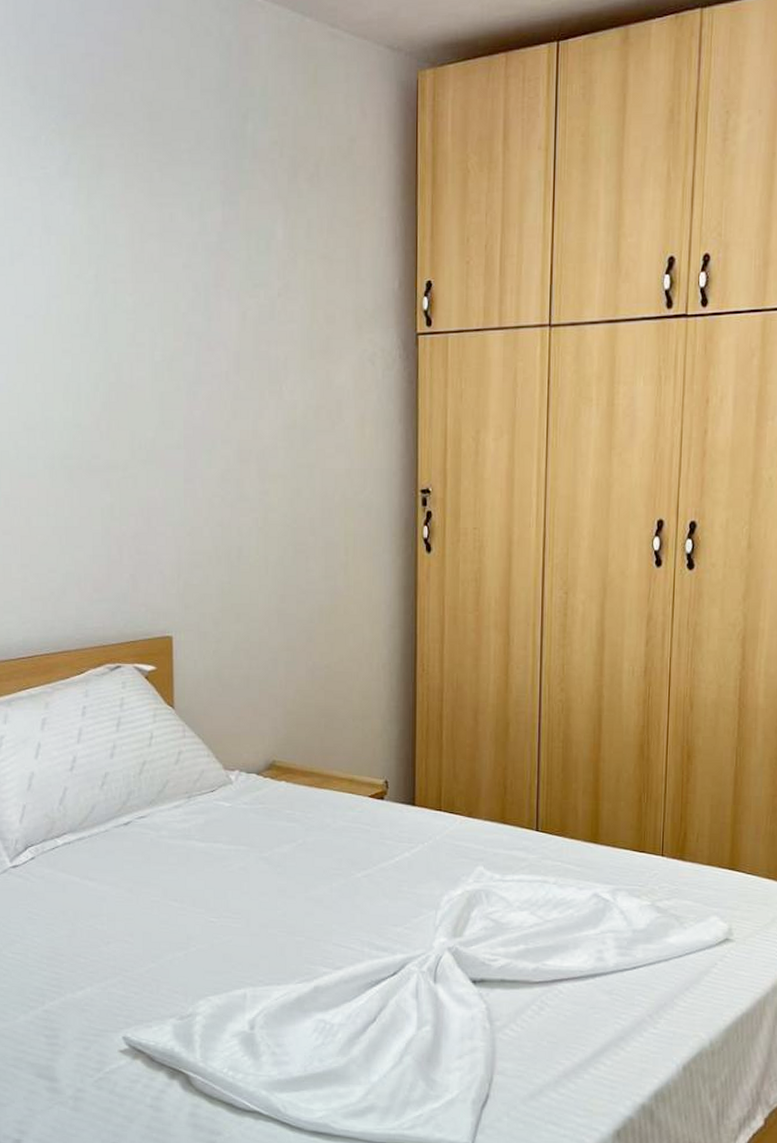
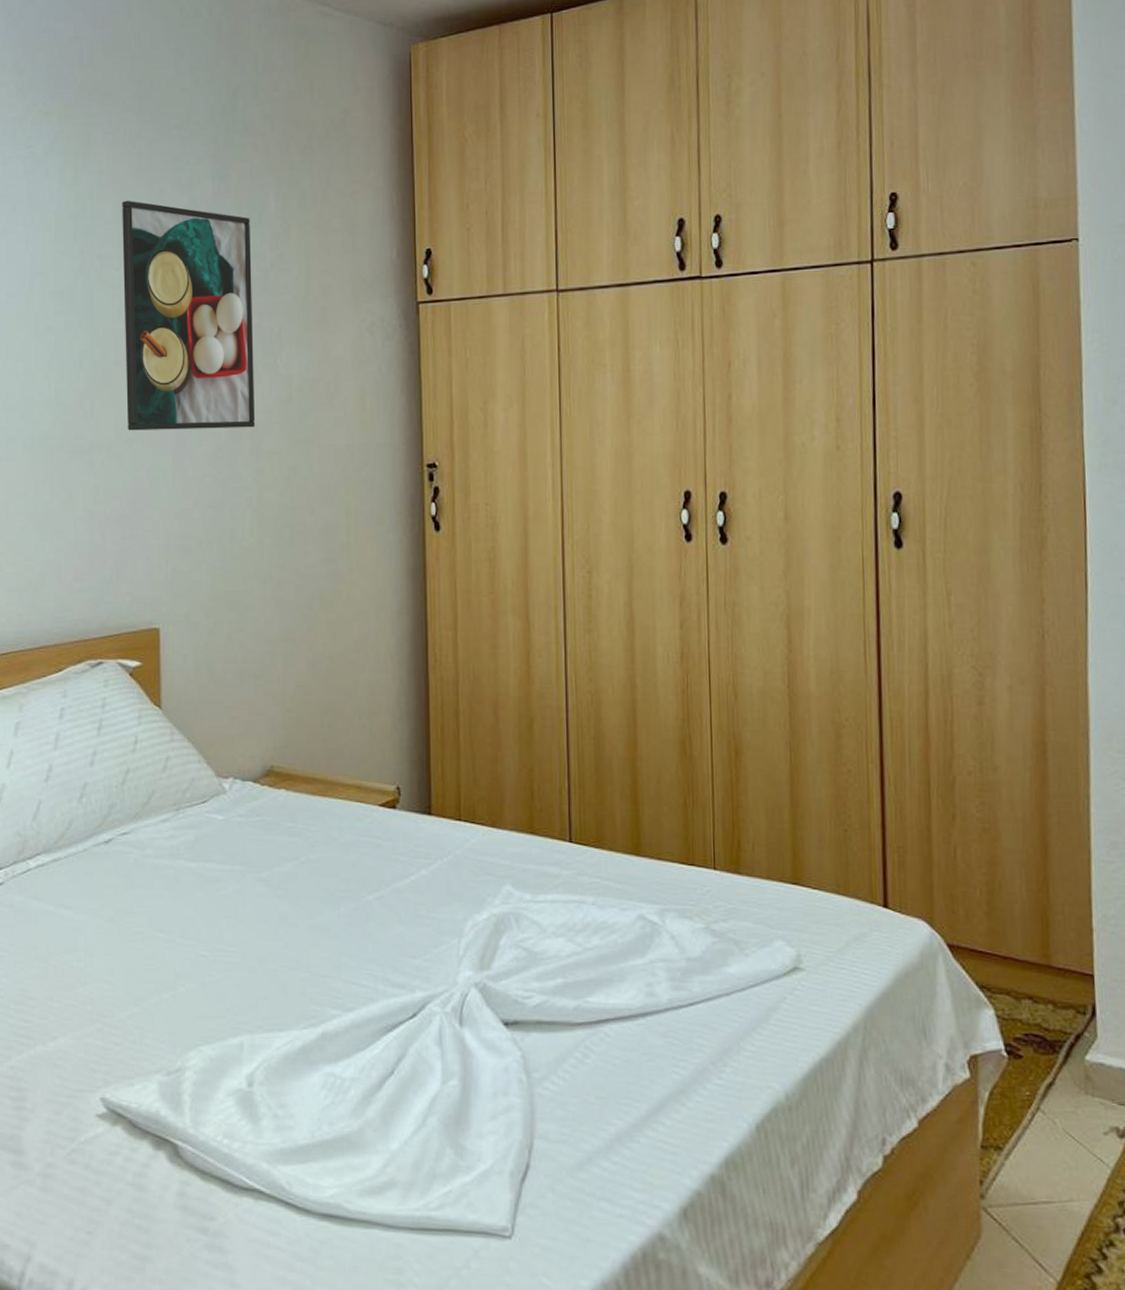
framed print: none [135,224,261,452] -> present [122,200,255,431]

